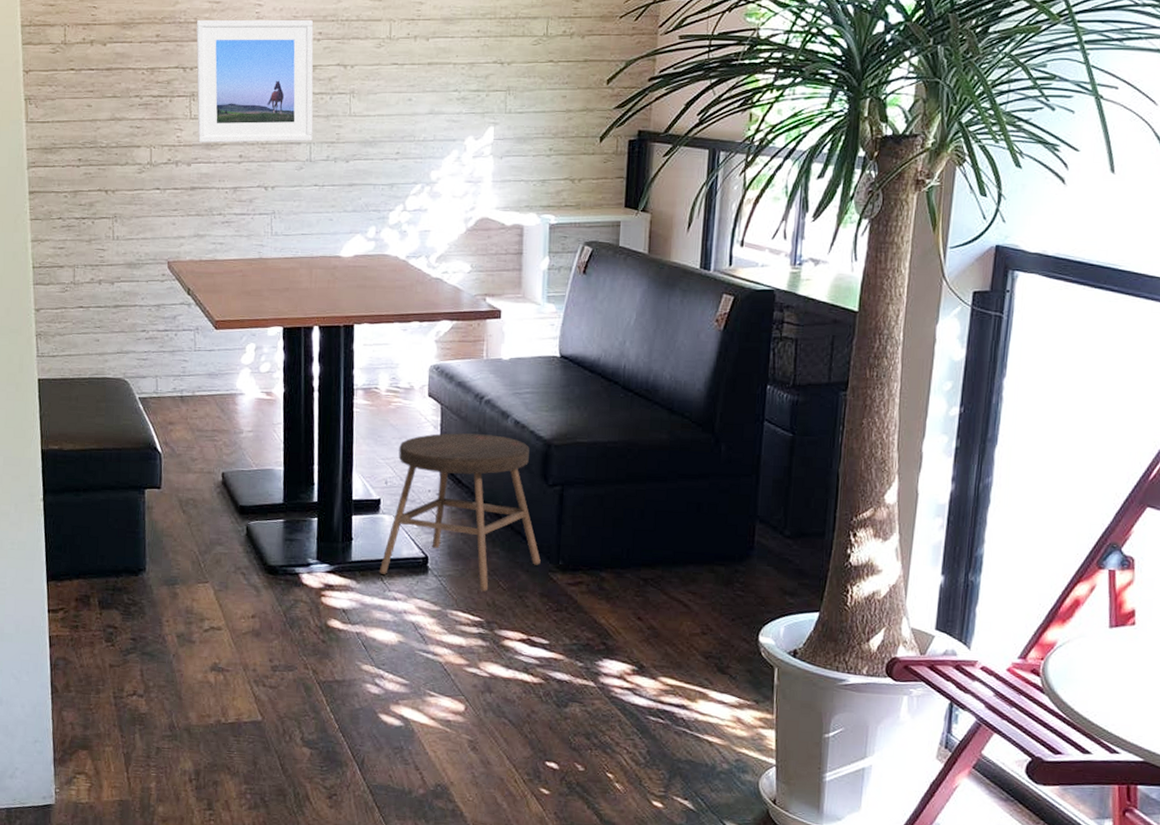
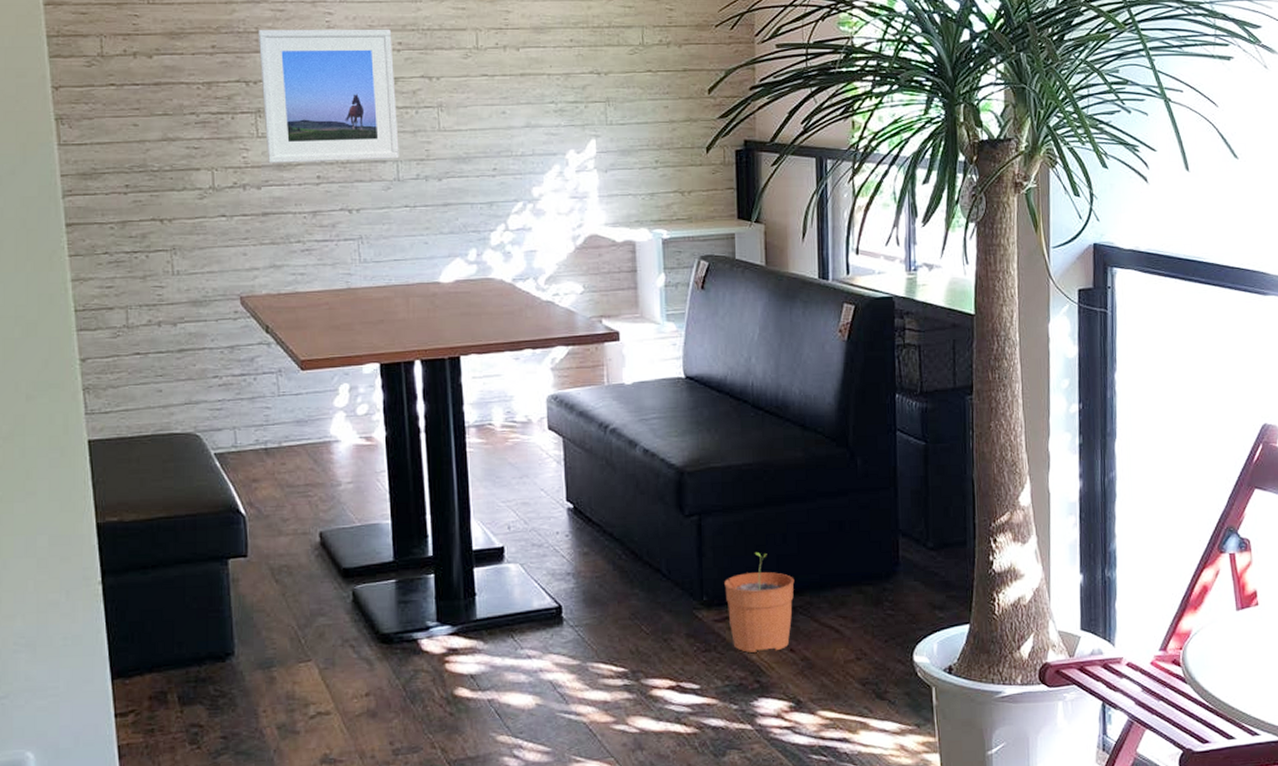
stool: present [379,433,541,592] -> none [508,466,683,638]
plant pot: none [580,525,648,618] -> present [724,553,795,653]

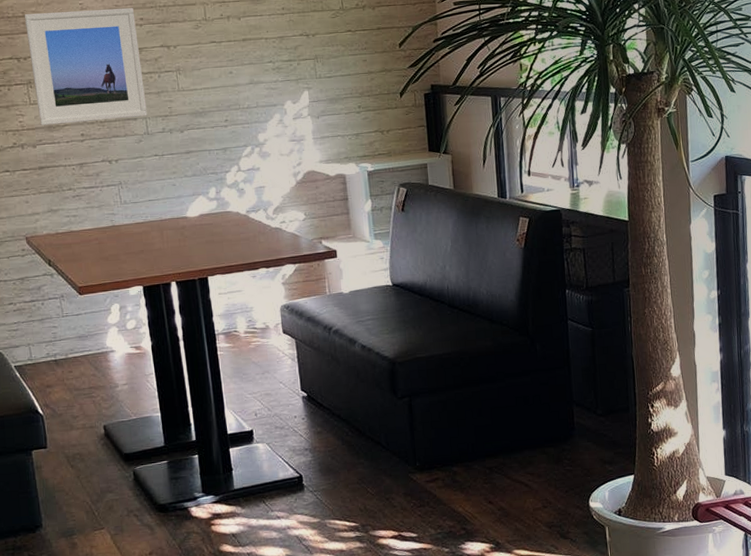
plant pot: present [724,553,795,653] -> none [433,425,490,506]

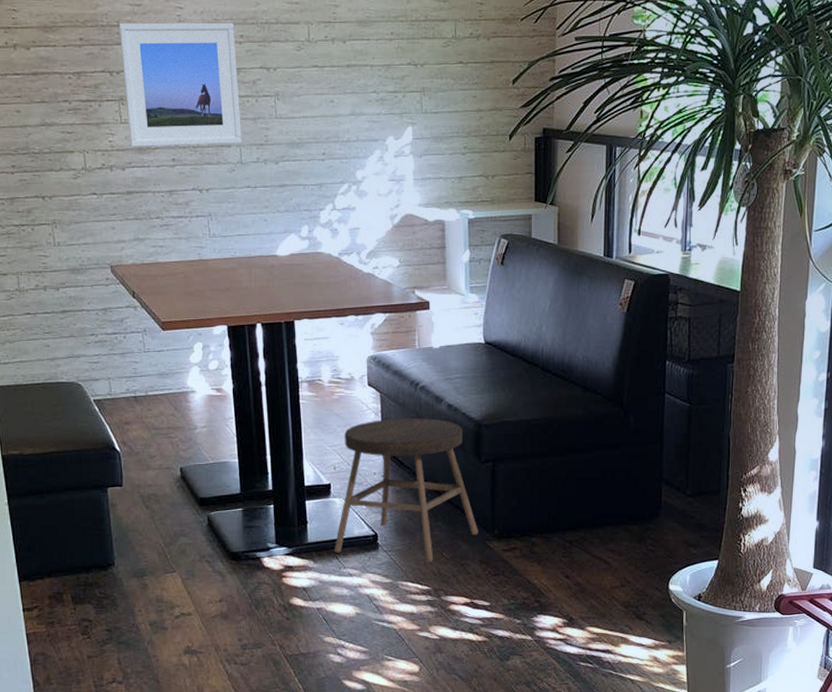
stool: none [260,360,401,499] -> present [334,418,478,562]

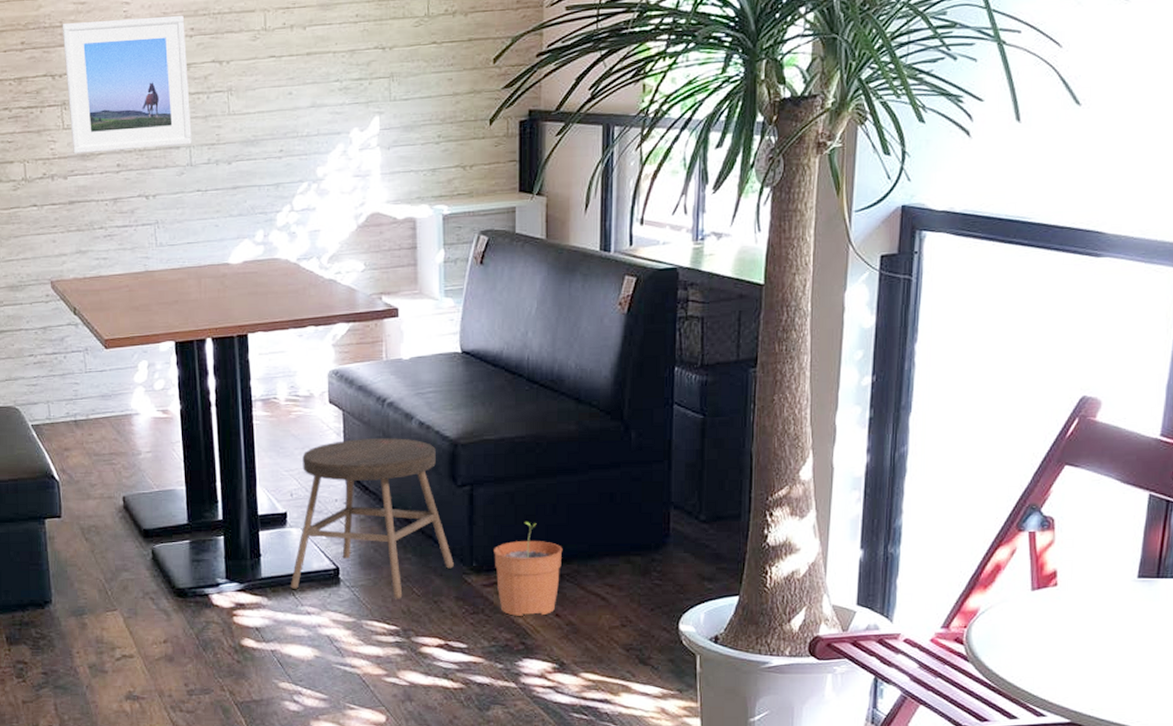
plant pot: none [513,495,572,578] -> present [494,522,563,617]

